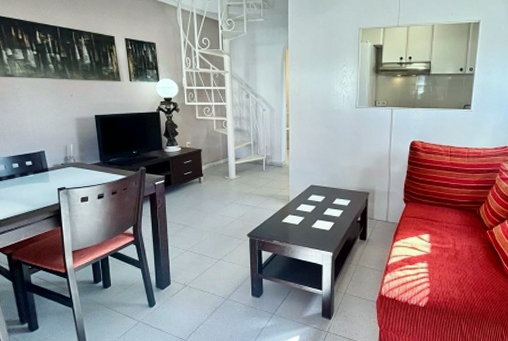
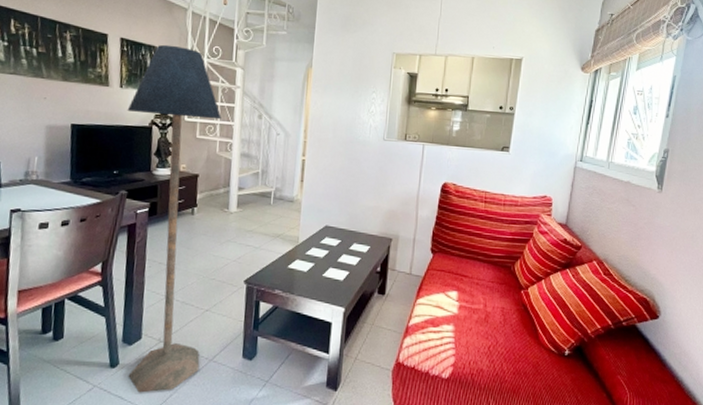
floor lamp: none [137,40,218,326] -> present [127,44,221,393]

